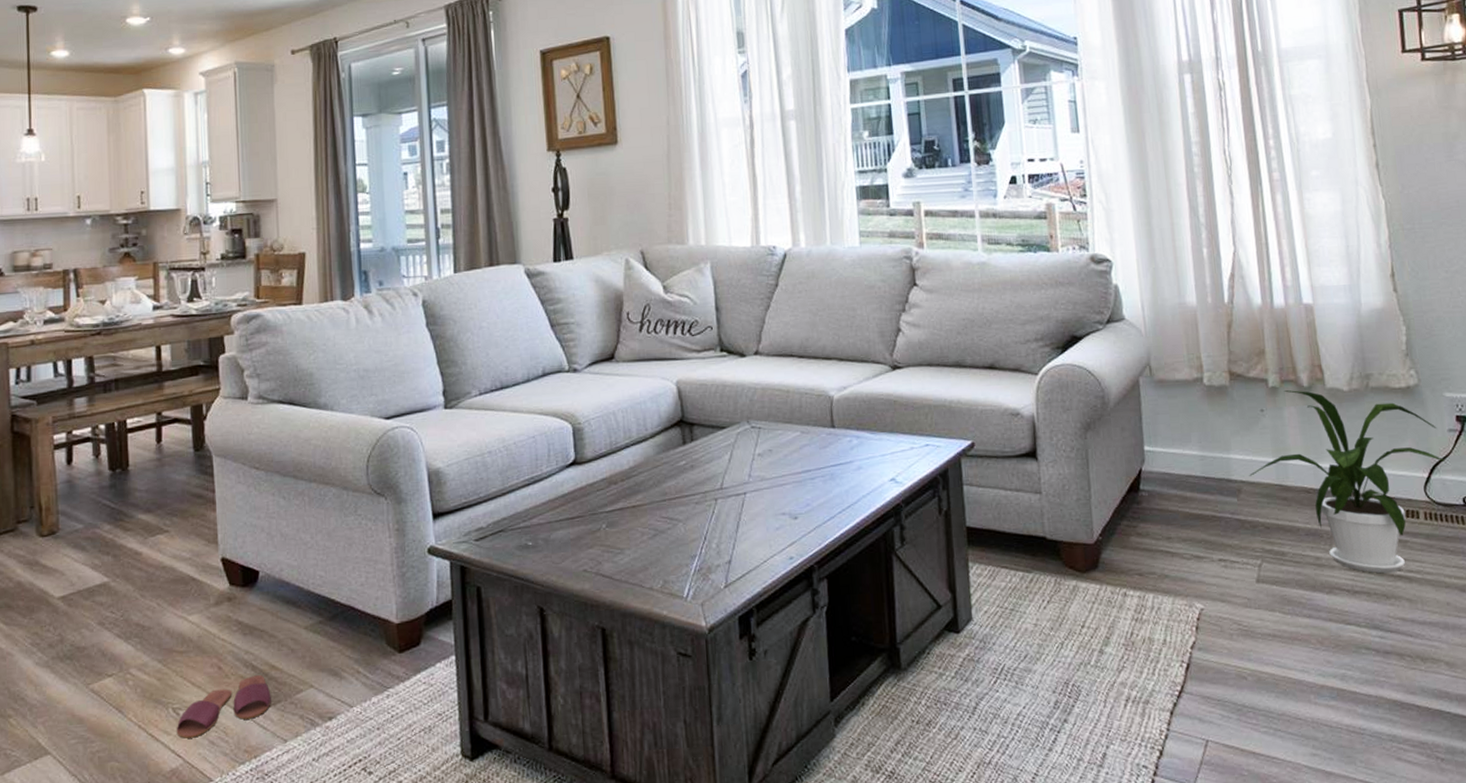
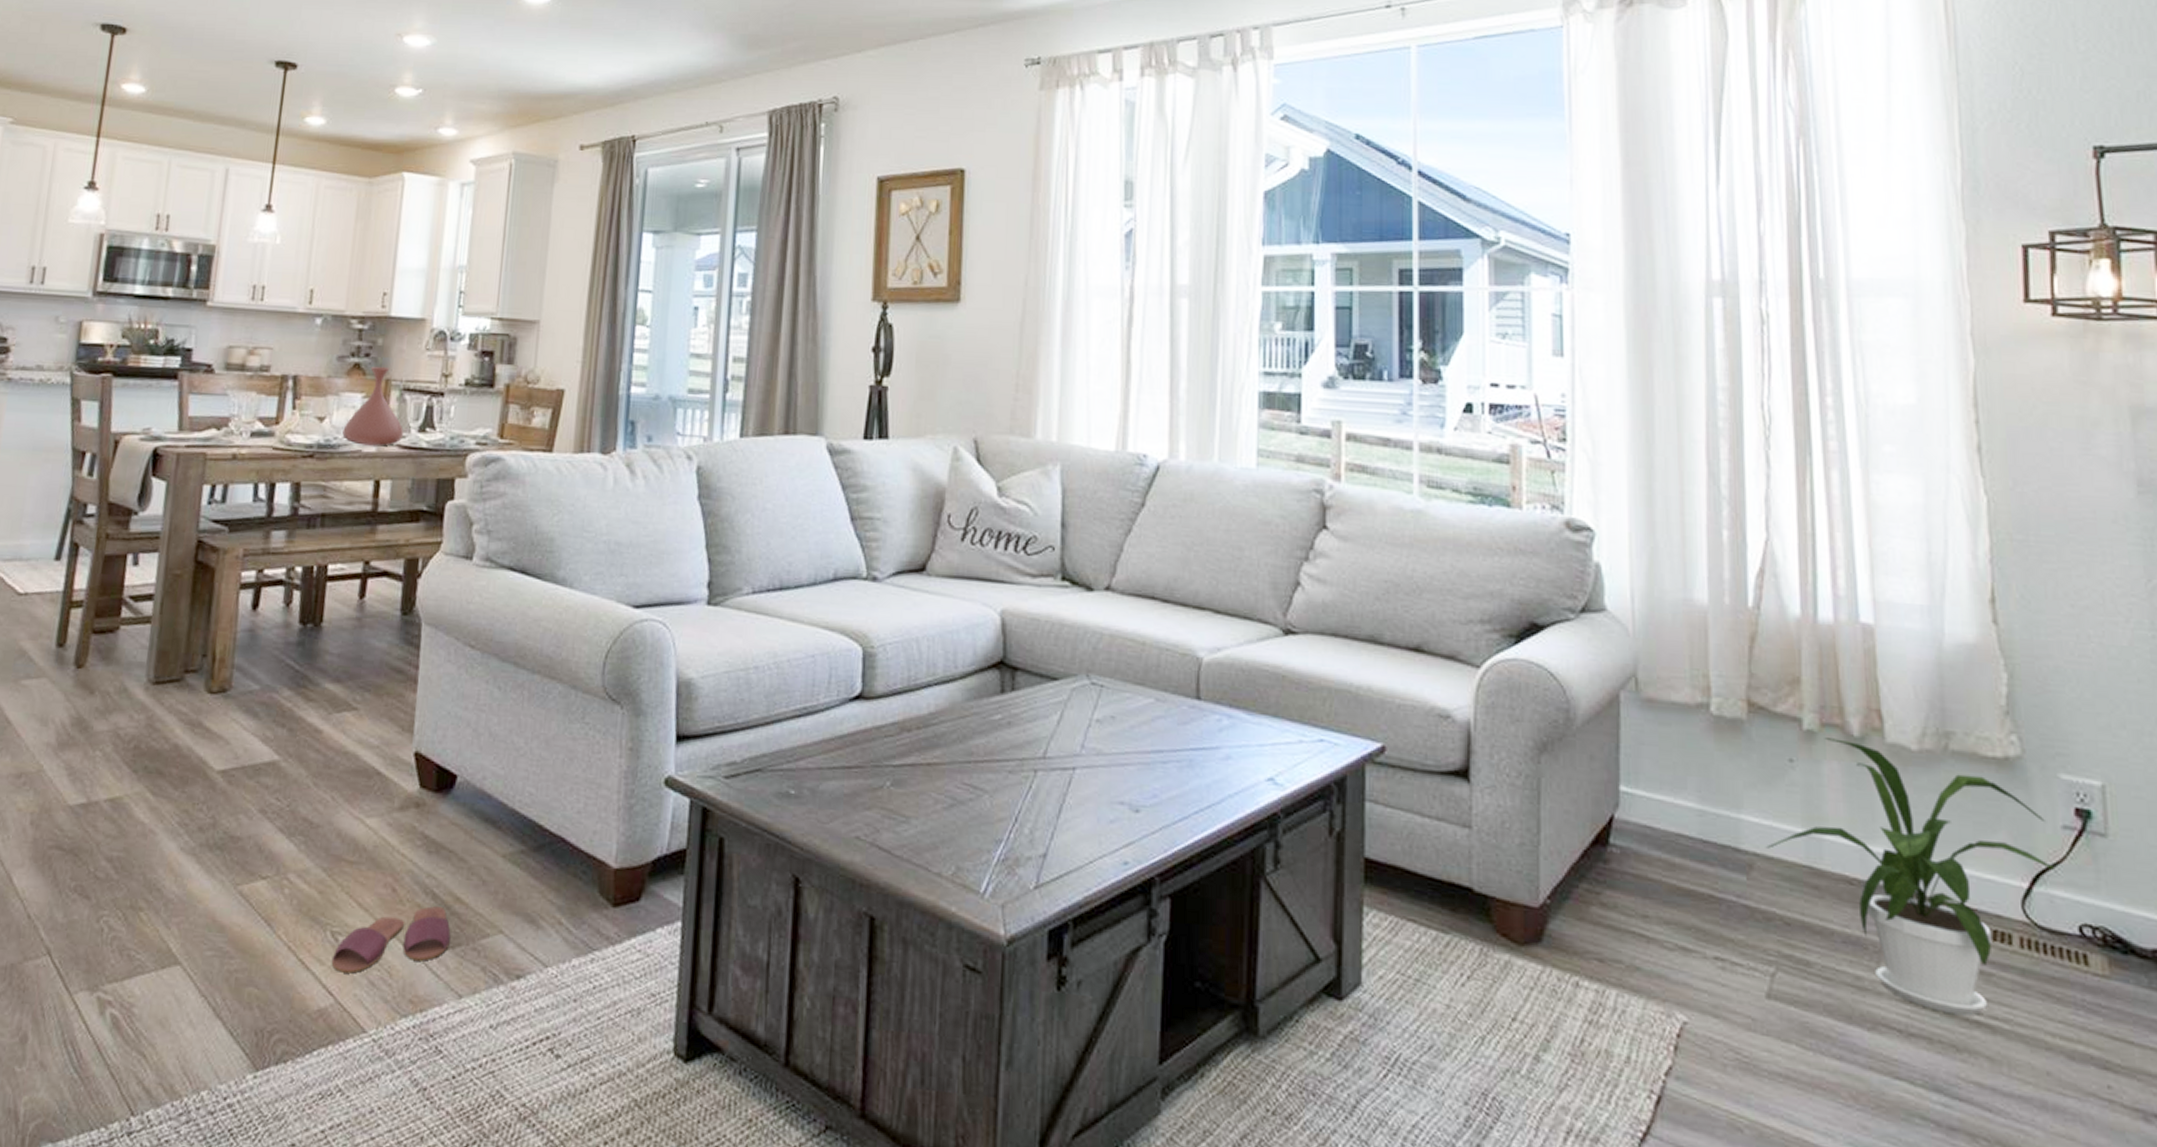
vase: none [123,252,175,319] -> present [342,366,403,446]

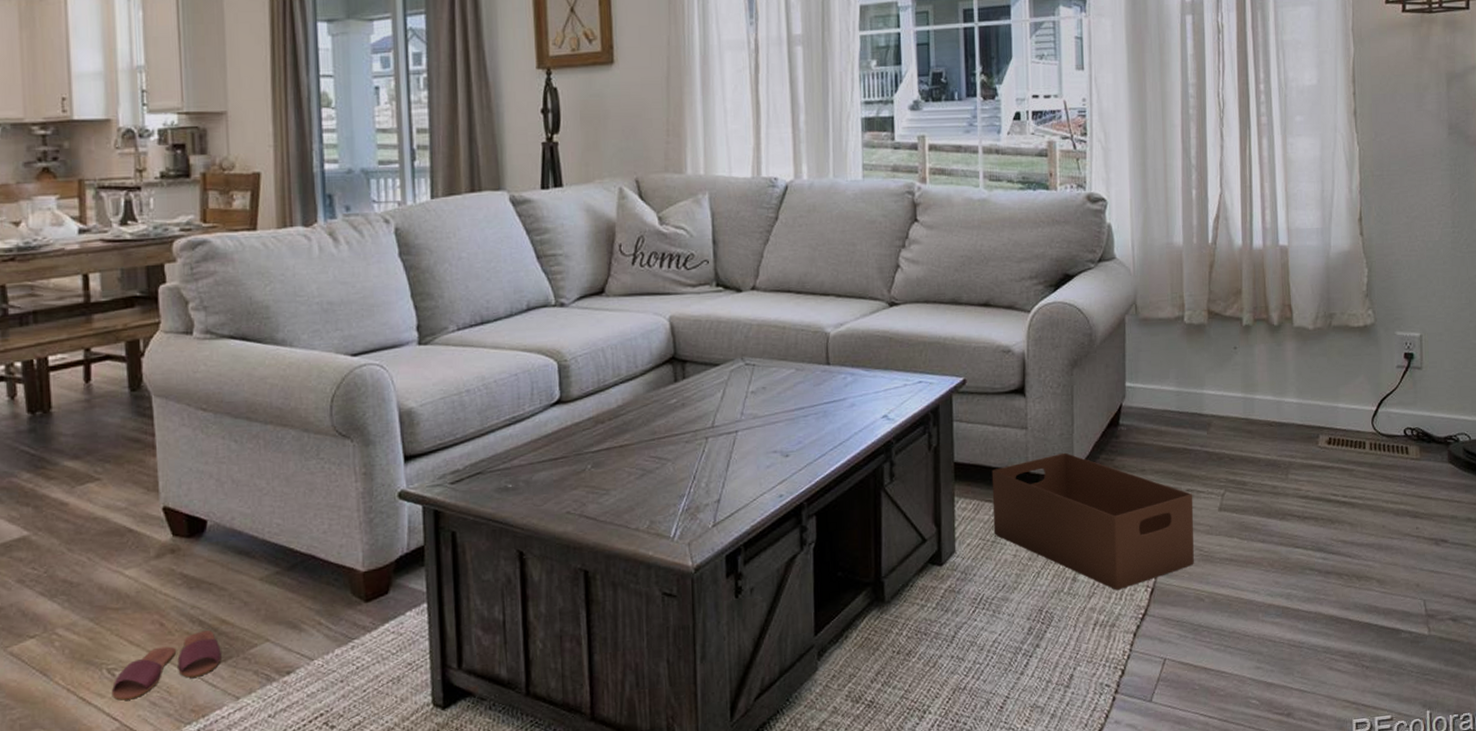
vase: present [342,366,403,446] -> none [41,168,105,244]
storage basket: none [1418,870,1726,1089] -> present [991,452,1194,591]
house plant: present [1765,738,2056,1016] -> none [1218,328,1392,500]

